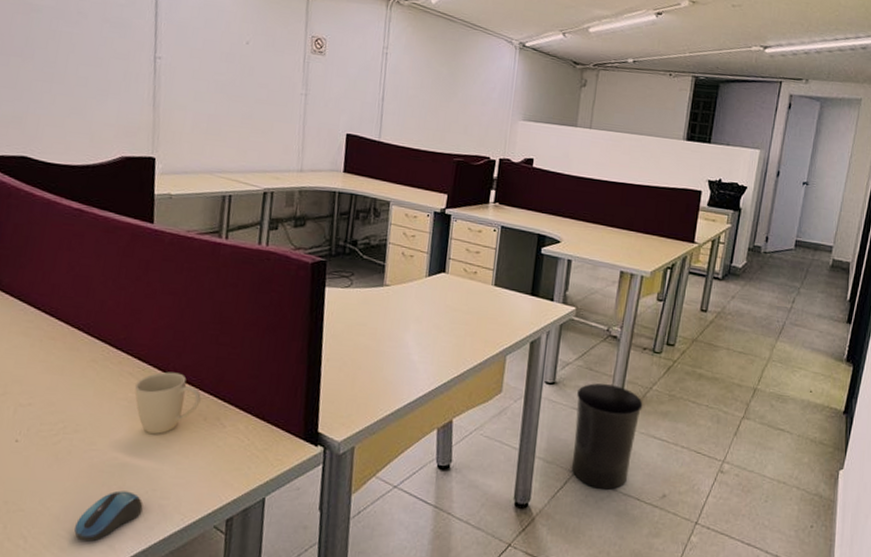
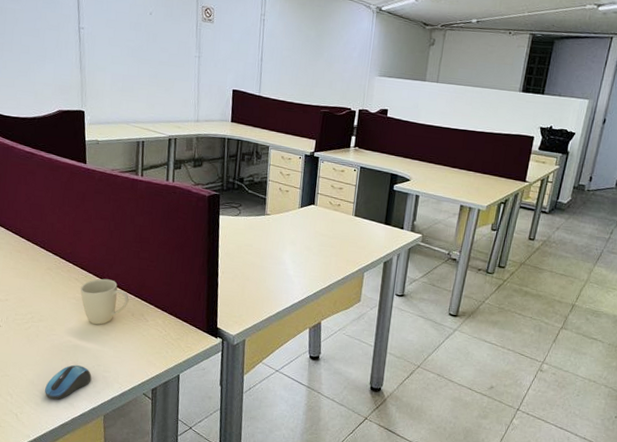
waste bin: present [571,383,643,490] -> none [416,296,477,381]

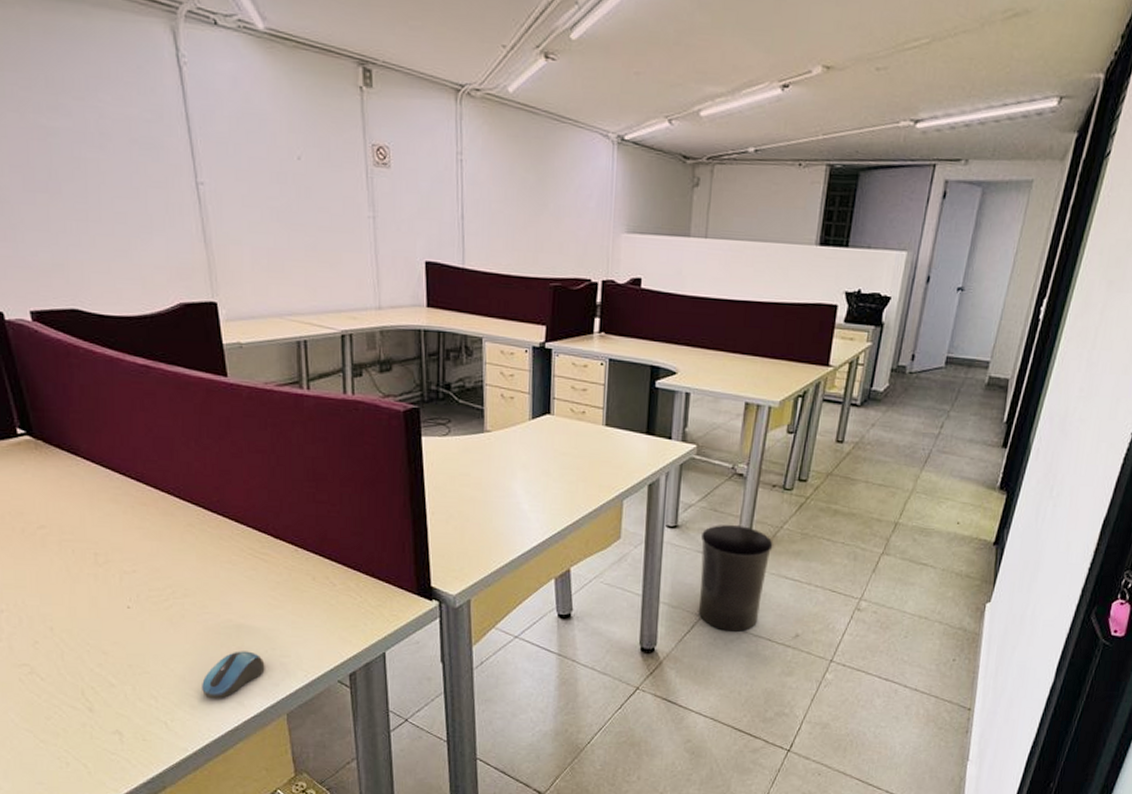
mug: present [80,278,129,325] -> none [236,532,306,595]
waste bin: none [416,296,477,381] -> present [698,524,773,632]

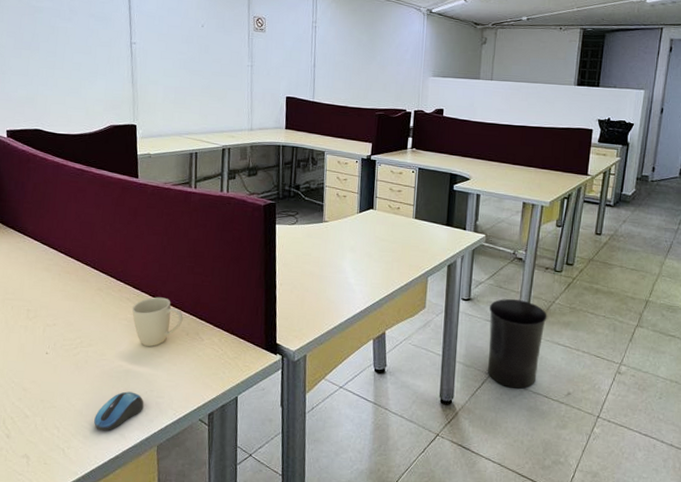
mug: none [236,532,306,595] -> present [131,297,183,347]

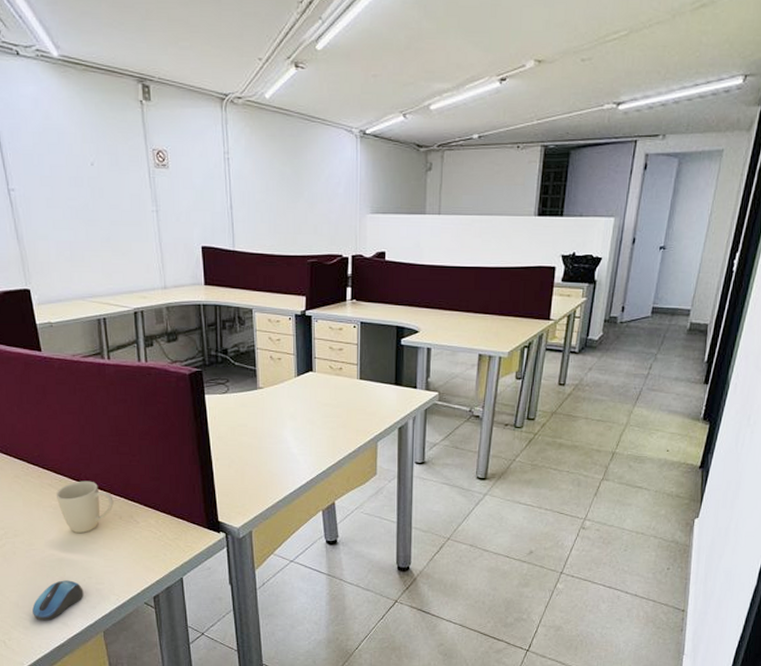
waste bin: present [487,298,547,389] -> none [445,459,508,550]

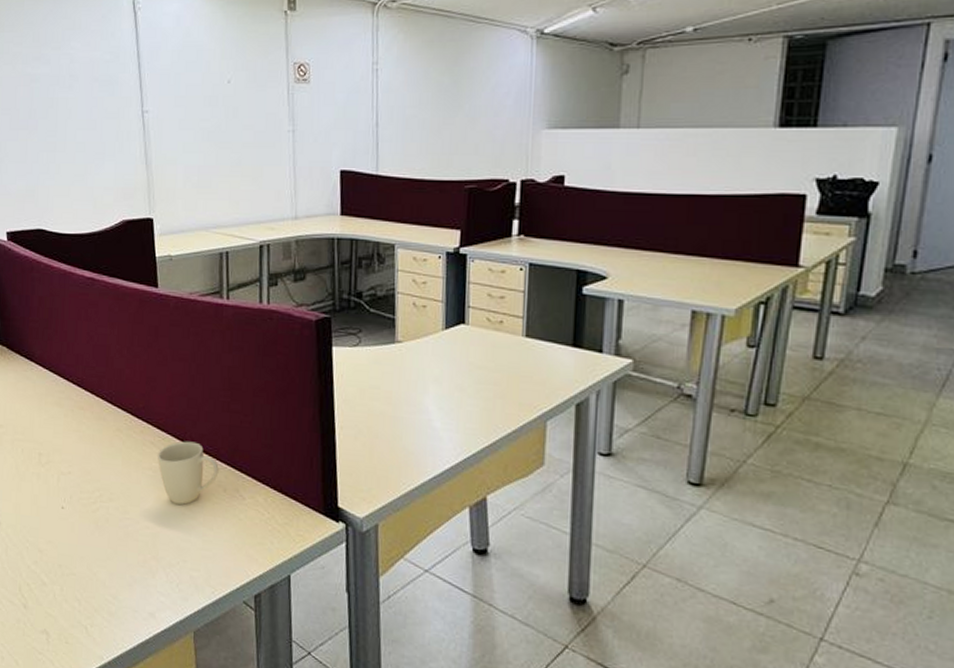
computer mouse: present [32,580,84,621] -> none [119,560,176,609]

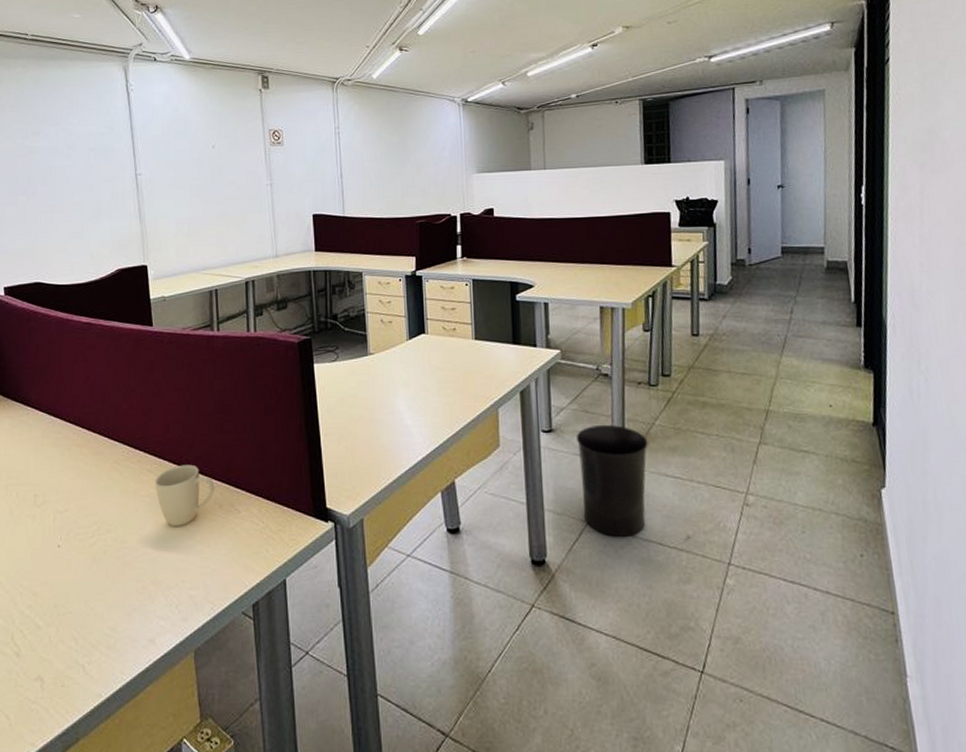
waste bin: none [639,454,734,589] -> present [577,424,648,537]

